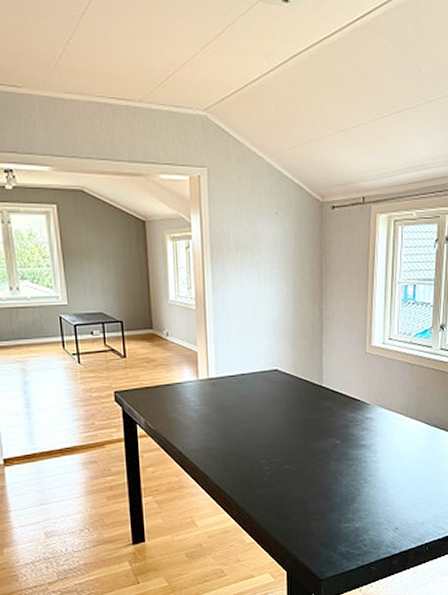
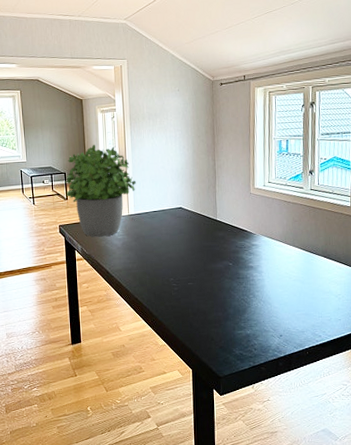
potted plant: none [121,284,218,407] -> present [64,145,136,237]

